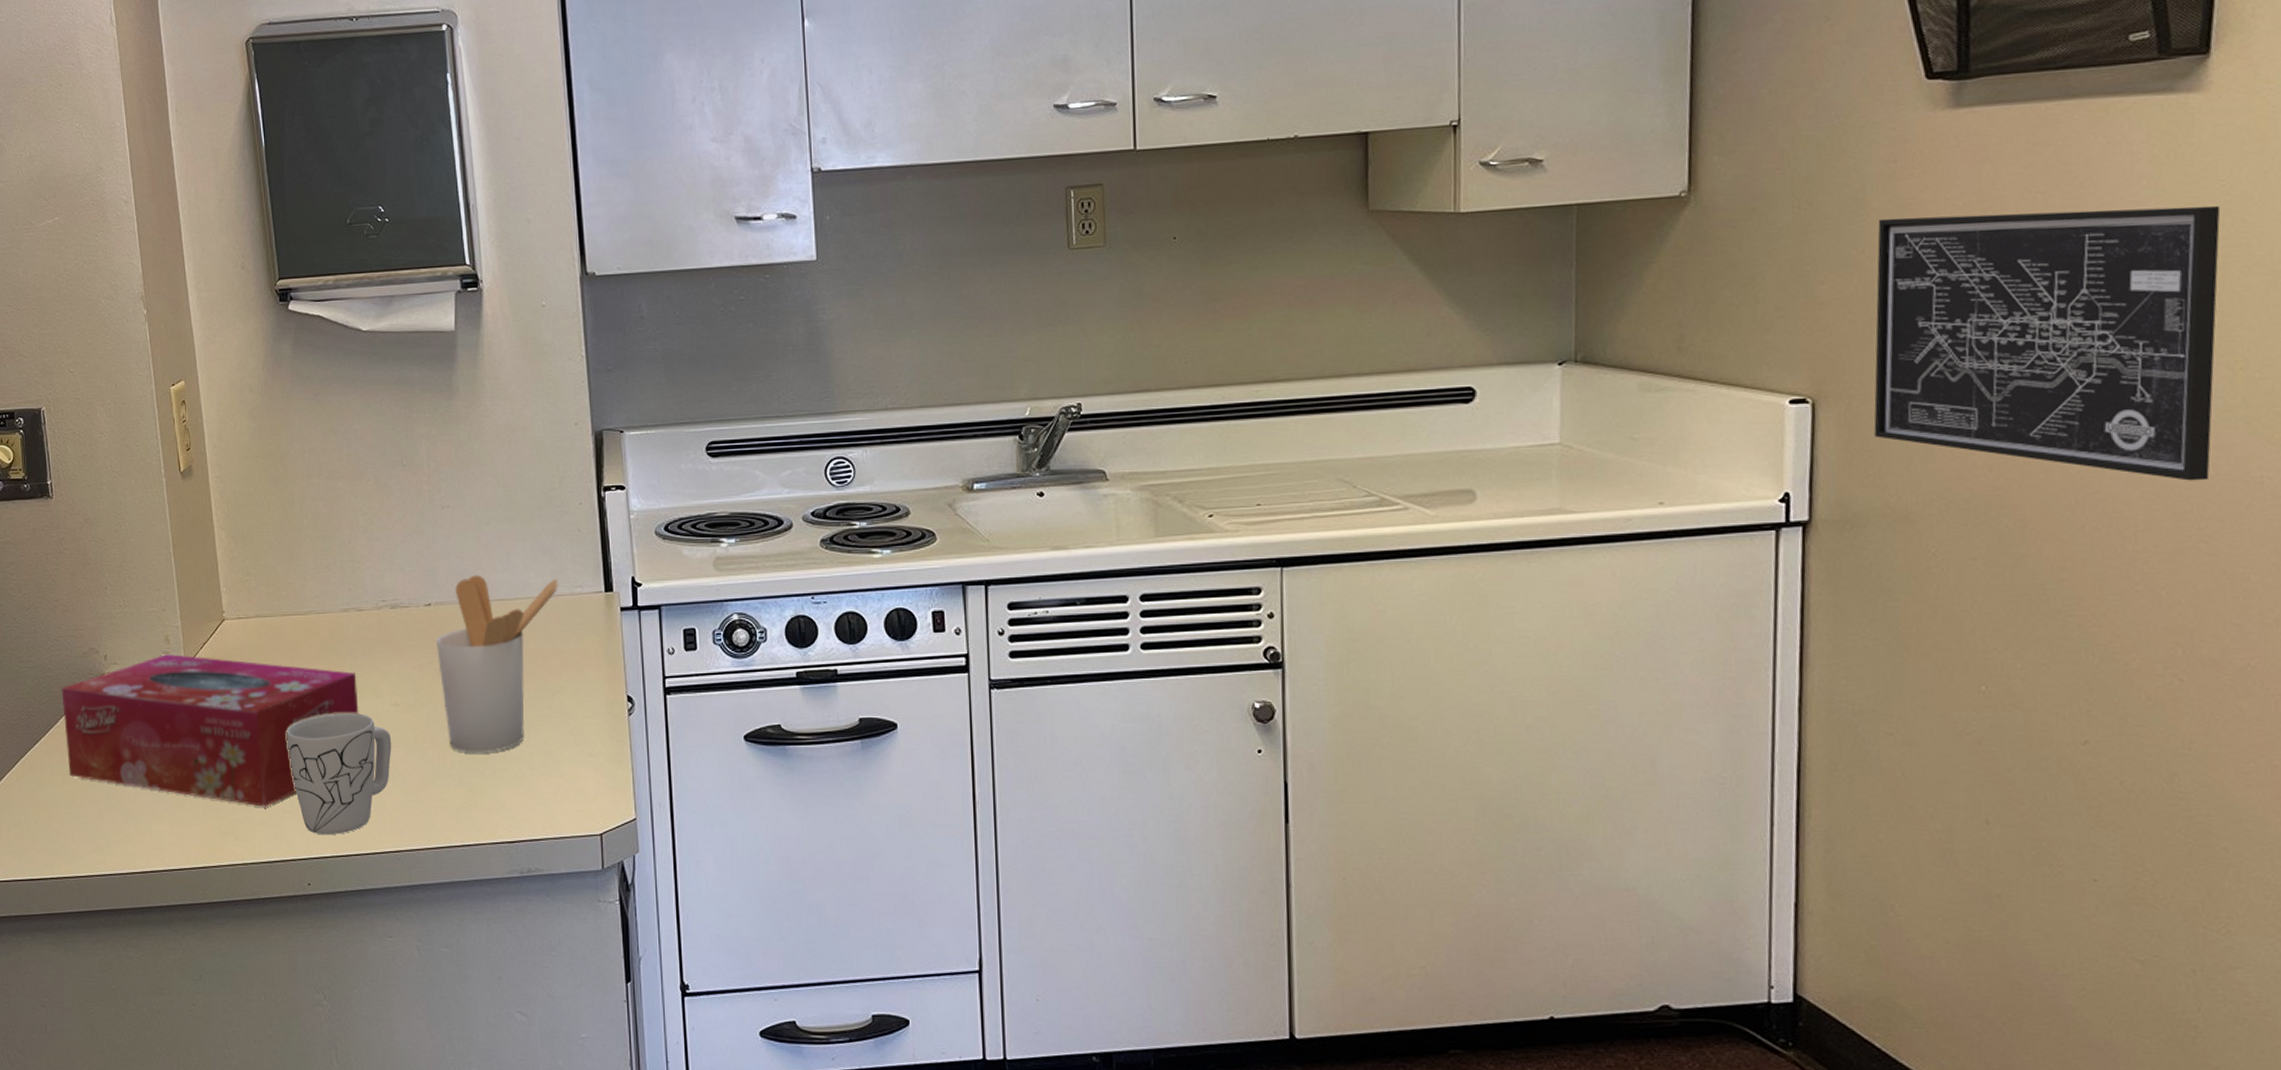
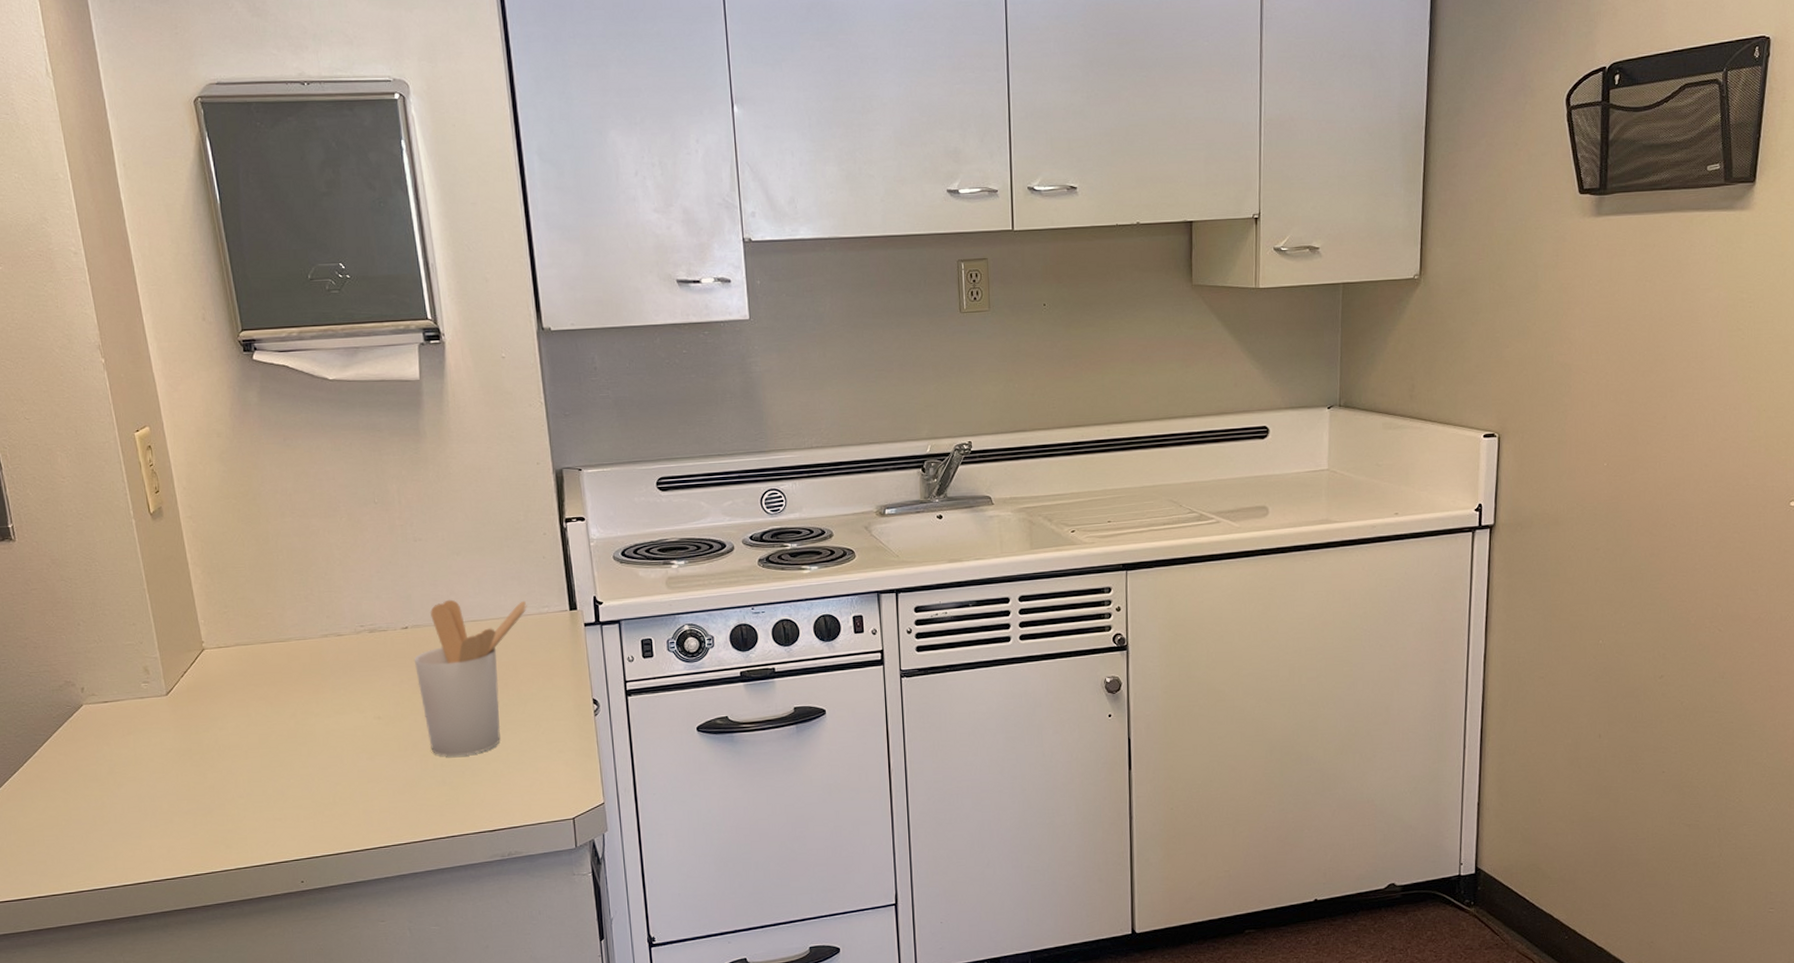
tissue box: present [61,654,359,807] -> none [37,683,343,817]
mug: present [286,713,392,836] -> none [272,727,377,838]
wall art: present [1874,205,2221,481] -> none [1538,293,1757,490]

